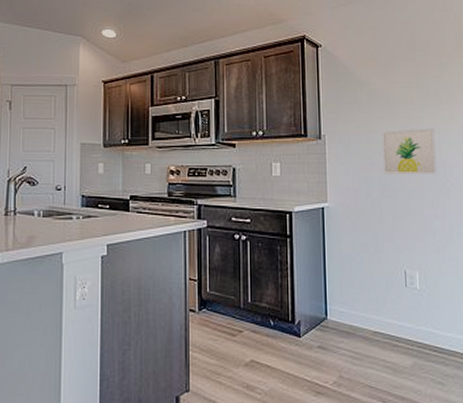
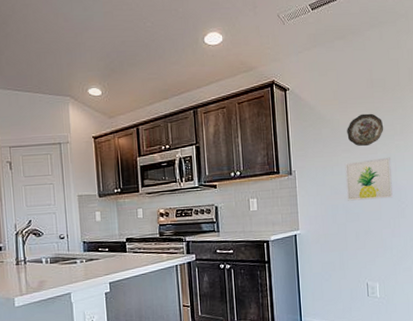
decorative plate: none [385,78,427,114] -> present [347,113,384,147]

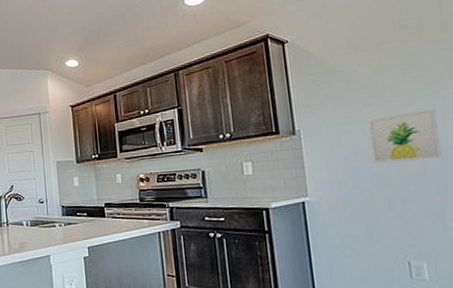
decorative plate: present [347,113,384,147] -> none [368,59,423,99]

